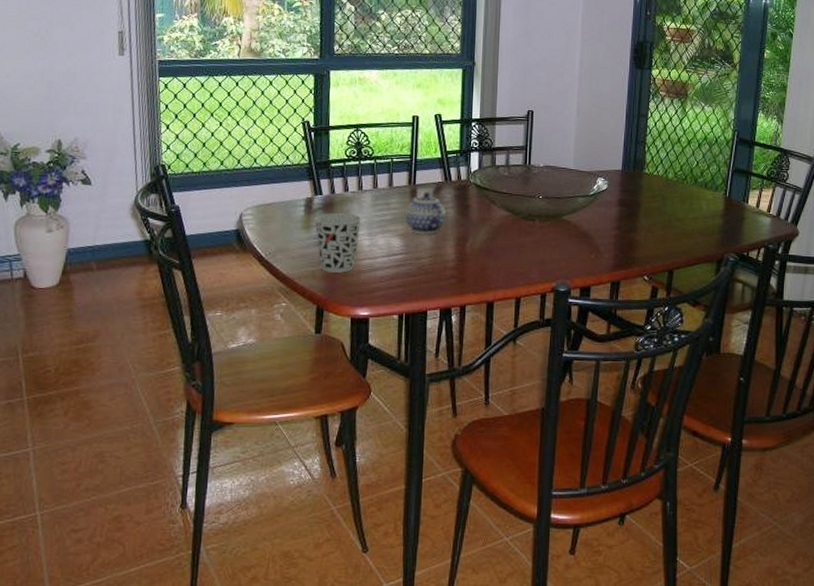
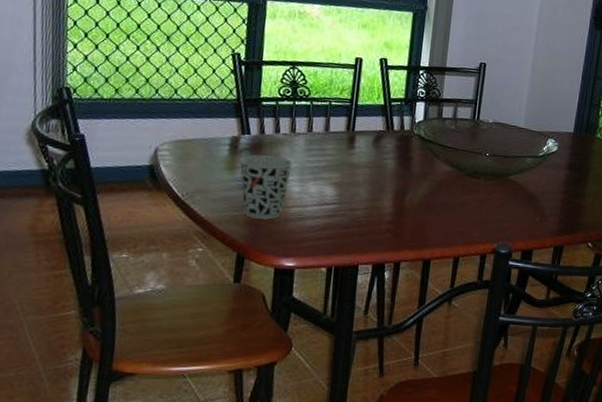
teapot: present [404,192,446,234] -> none [340,140,386,185]

